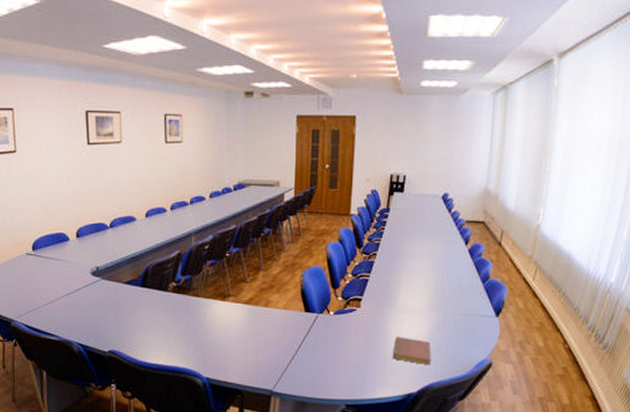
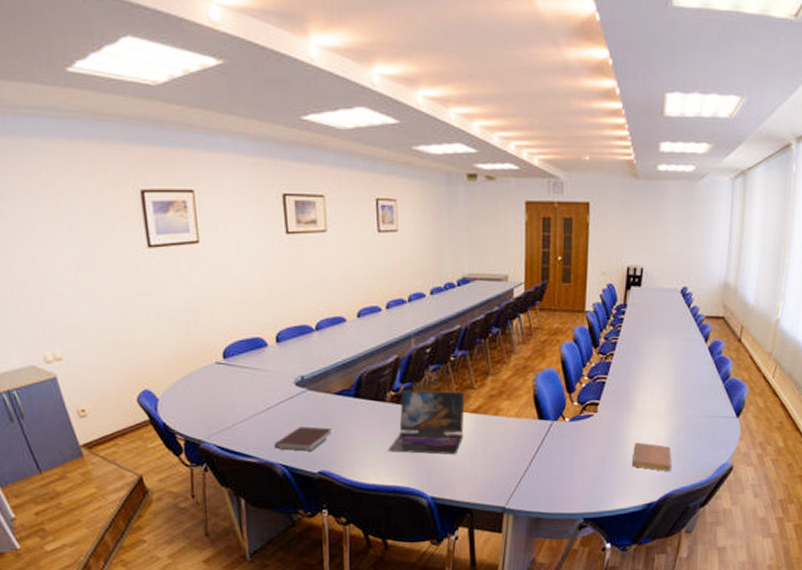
notebook: none [72,311,122,332] -> present [274,426,333,452]
laptop: none [168,281,238,341] -> present [387,390,465,455]

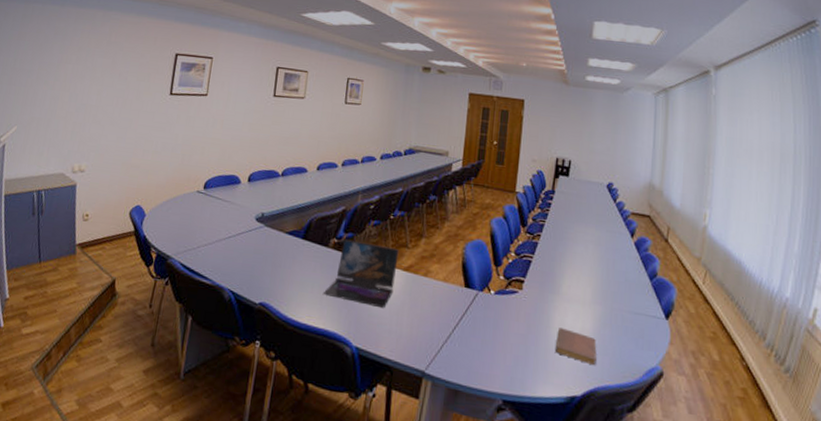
notebook: present [274,426,333,452] -> none [227,258,279,282]

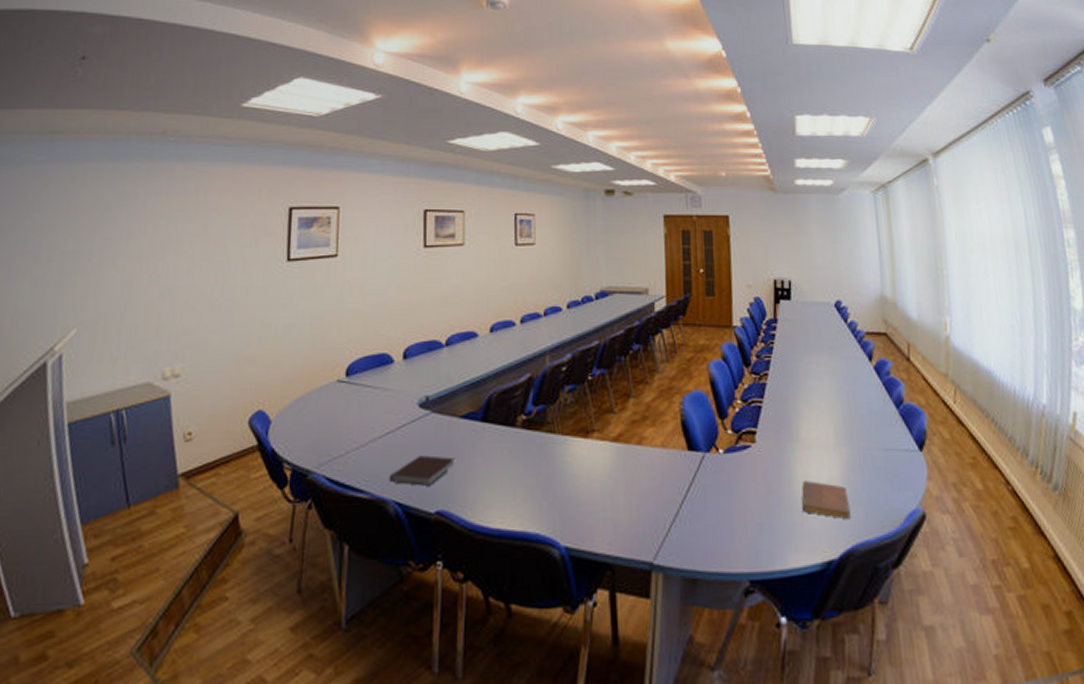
notebook: none [227,258,279,282] -> present [388,455,456,486]
laptop: present [322,239,399,309] -> none [515,413,604,493]

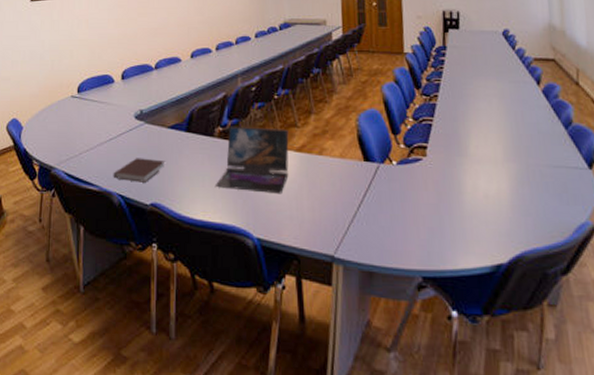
laptop: none [515,413,604,493] -> present [214,126,289,195]
notebook: present [801,481,851,520] -> none [471,192,519,229]

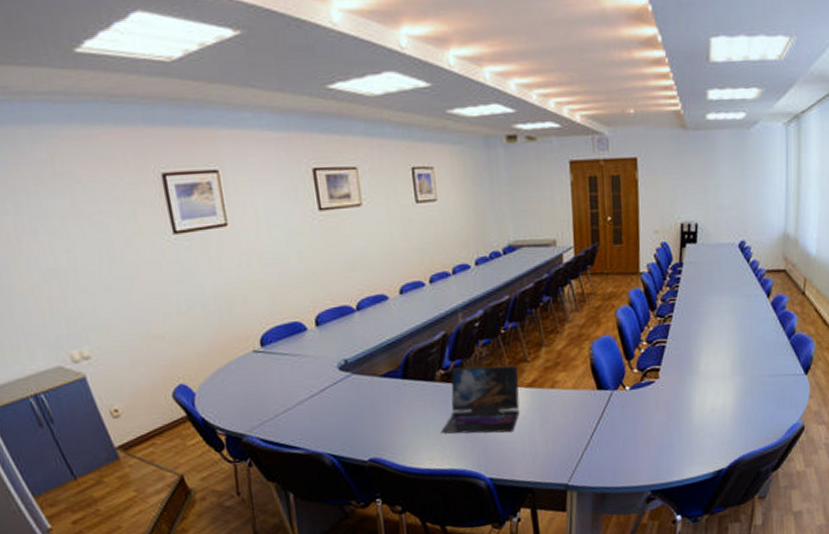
notebook: present [113,158,165,182] -> none [320,412,382,439]

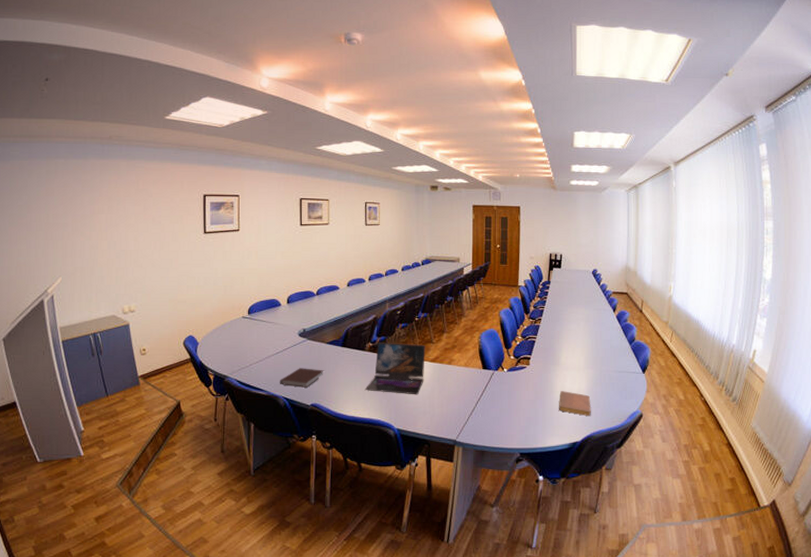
notebook: none [320,412,382,439] -> present [279,368,324,388]
notebook: none [698,407,740,437] -> present [558,391,591,417]

